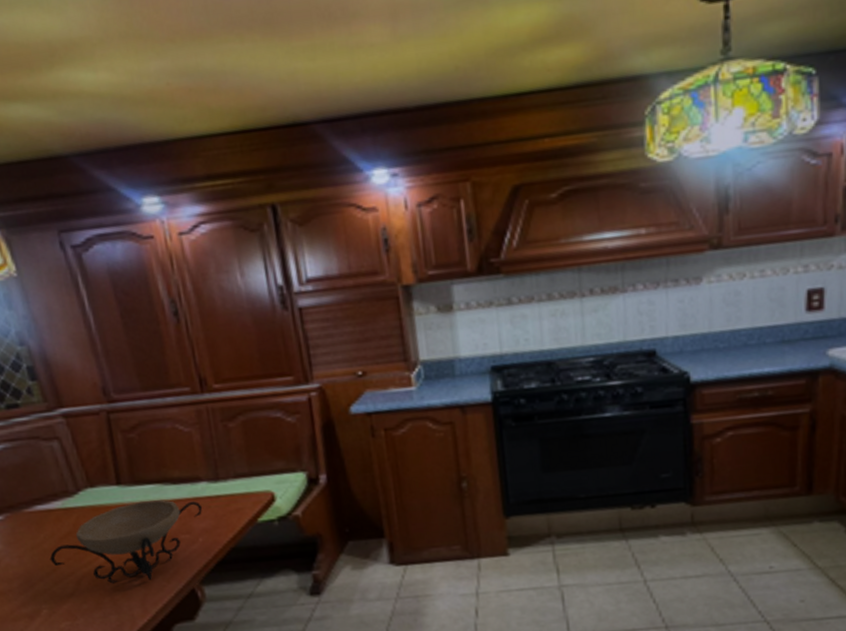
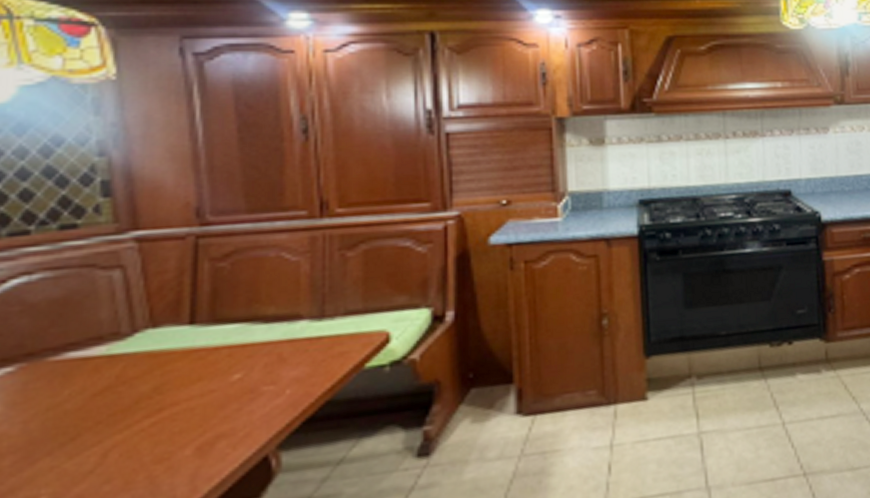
decorative bowl: present [49,499,203,584] -> none [70,342,298,455]

